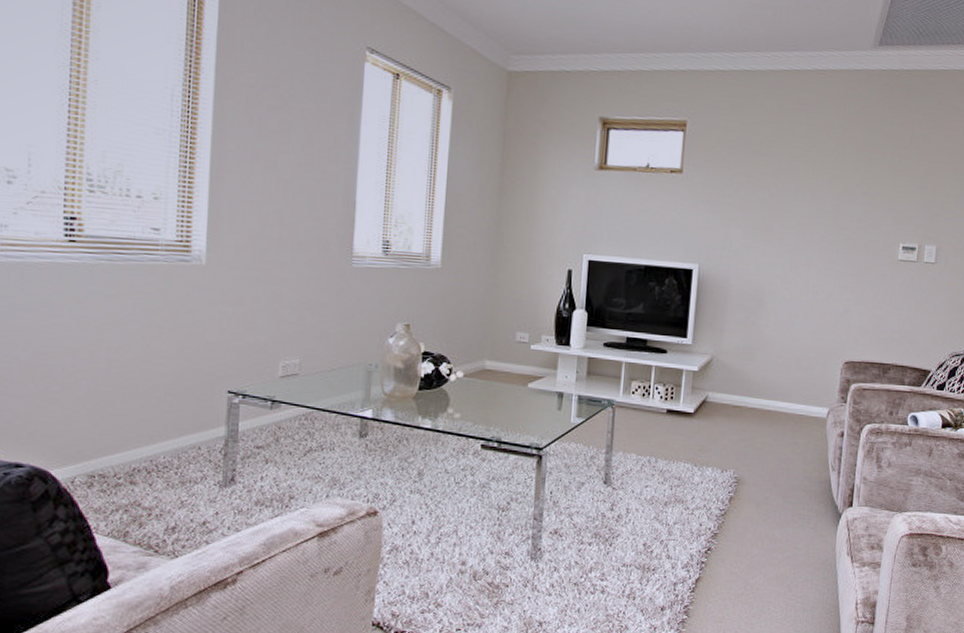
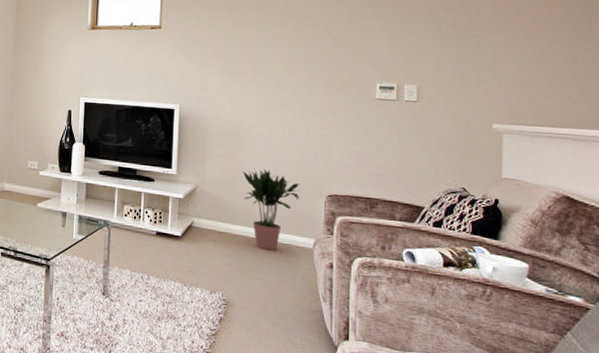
potted plant: none [762,336,818,423] -> present [242,169,300,251]

